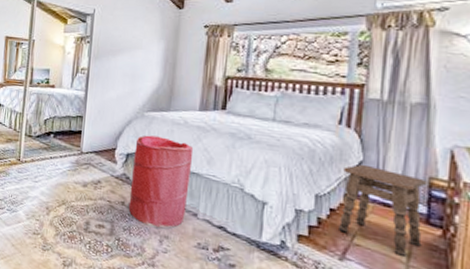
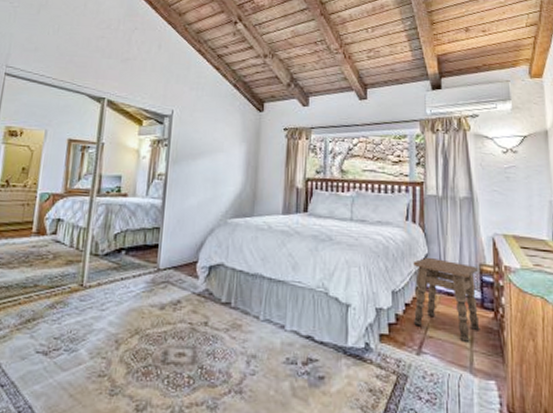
laundry hamper: present [128,135,194,229] -> none [212,244,279,347]

